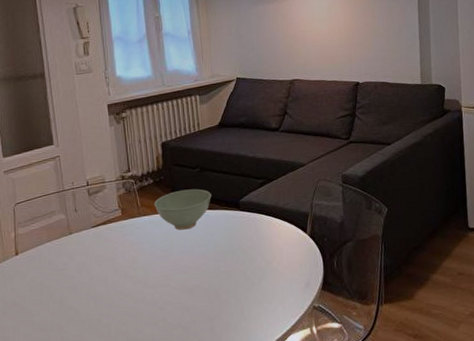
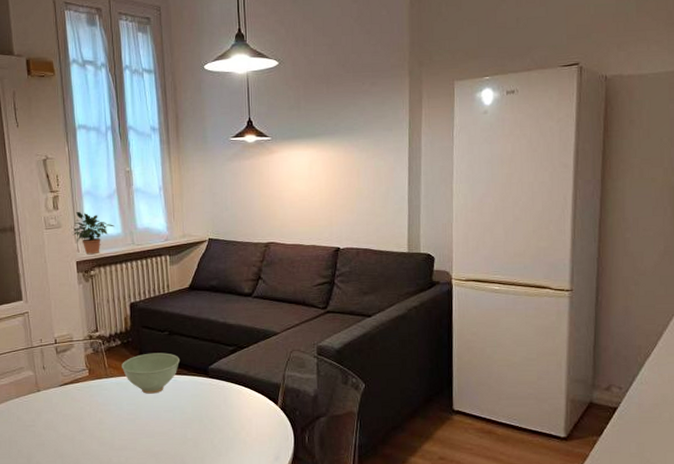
potted plant: none [103,56,145,98] -> present [72,211,115,255]

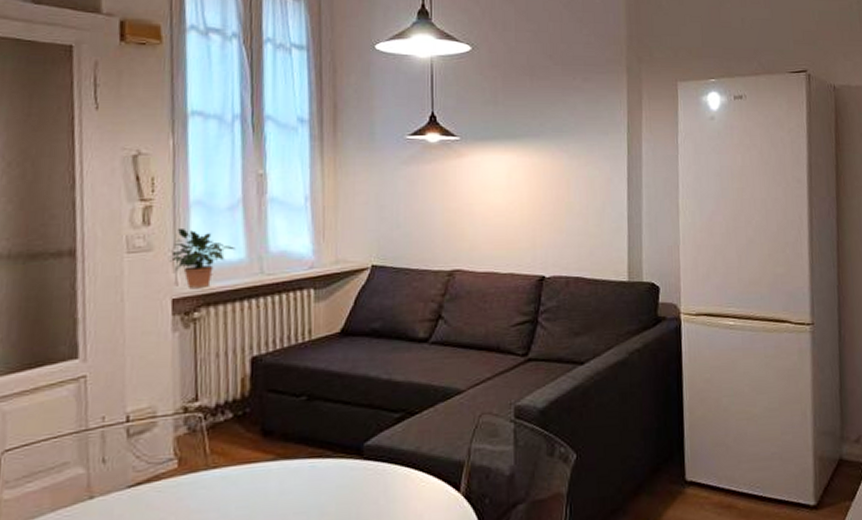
bowl: present [122,353,181,394] -> none [232,426,323,490]

